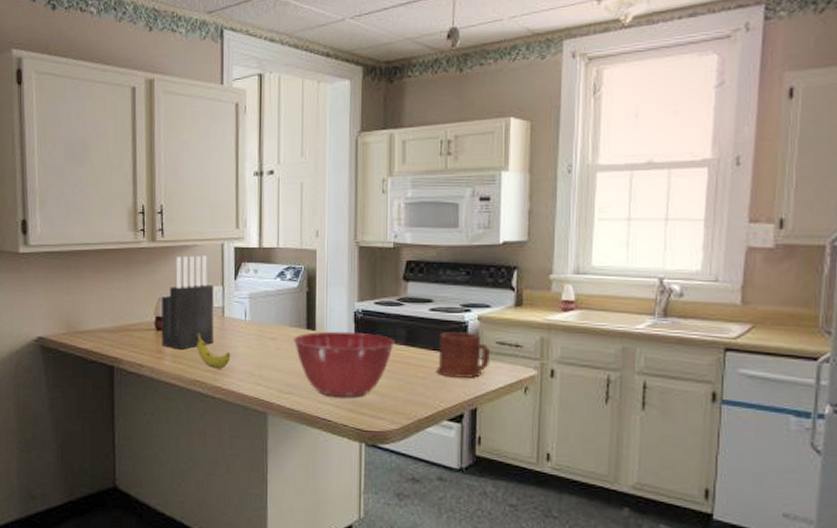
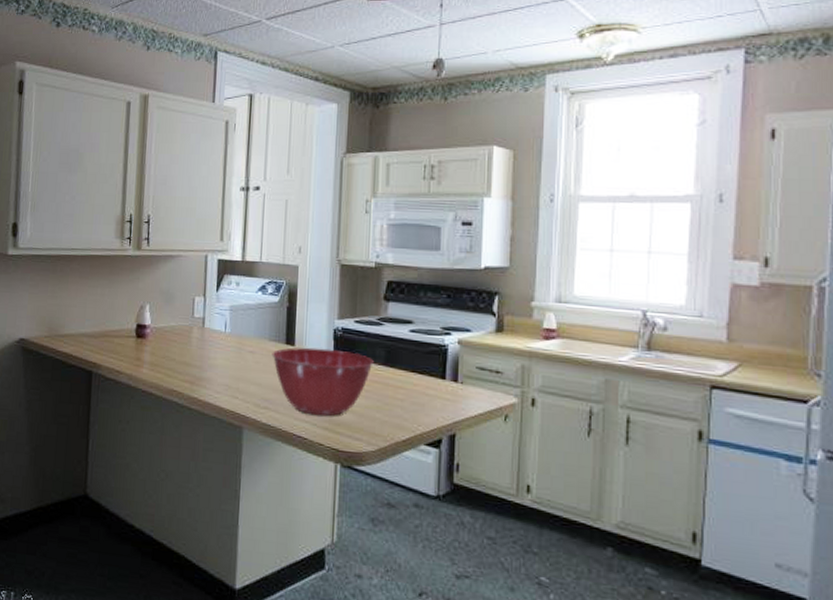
knife block: present [161,255,214,350] -> none [141,265,196,359]
fruit: present [197,334,231,369] -> none [176,343,209,380]
mug: present [436,332,491,378] -> none [415,354,471,403]

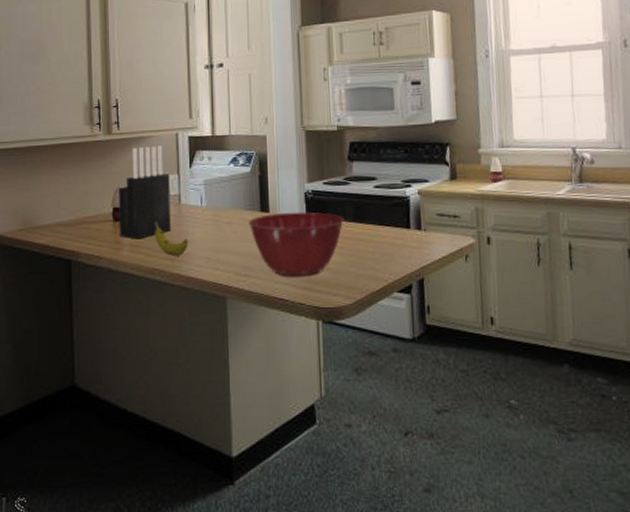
knife block: none [141,265,196,359] -> present [118,146,171,239]
fruit: none [176,343,209,380] -> present [155,222,188,256]

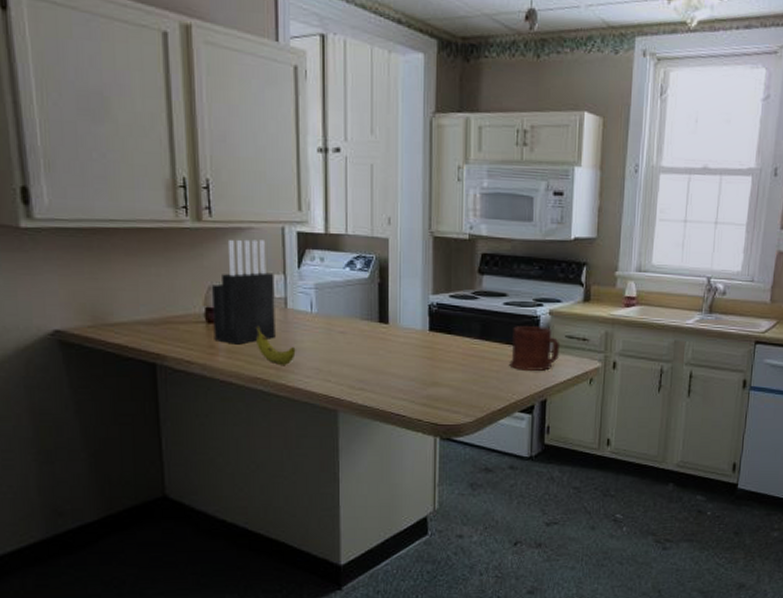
mixing bowl: present [248,212,344,277] -> none [364,325,470,393]
mug: none [384,206,433,250] -> present [509,326,561,371]

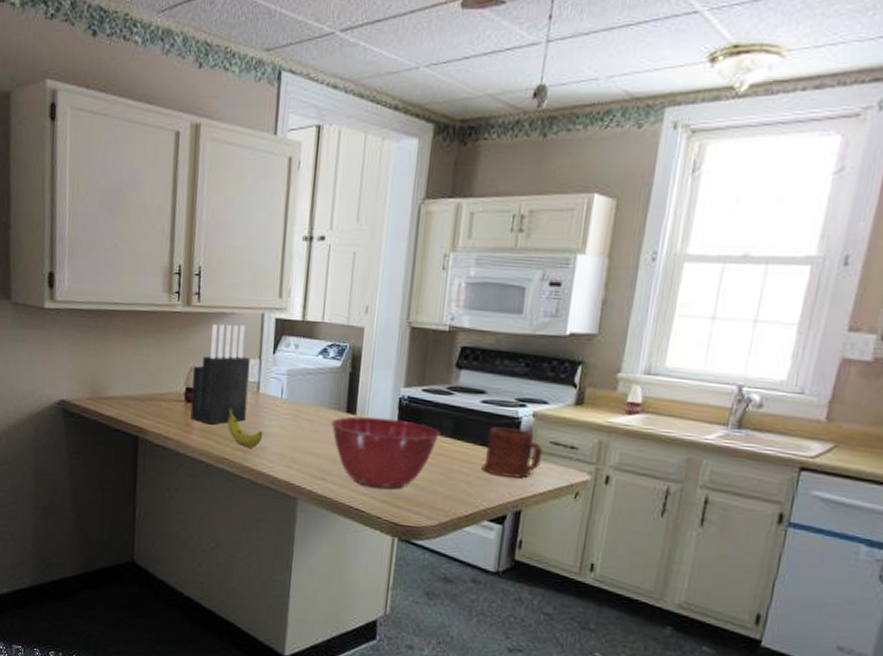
mixing bowl: none [364,325,470,393] -> present [331,416,440,490]

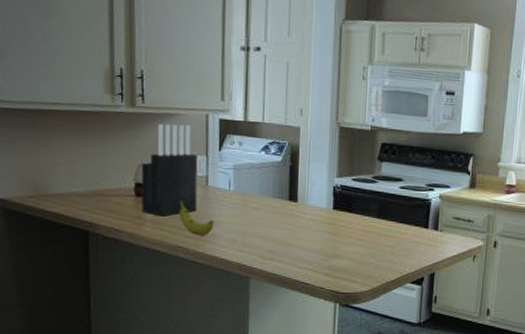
mixing bowl: present [331,416,440,490] -> none [276,203,369,264]
mug: present [481,426,543,478] -> none [403,207,448,247]

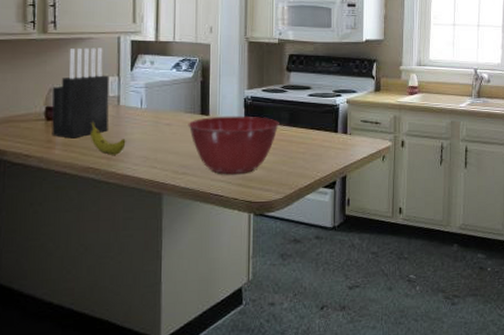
mixing bowl: none [276,203,369,264] -> present [188,116,279,175]

